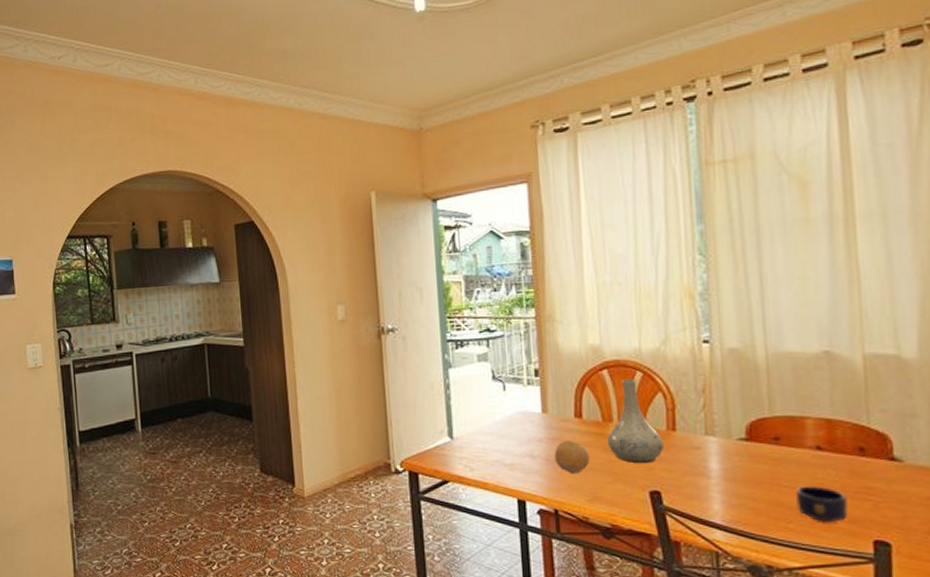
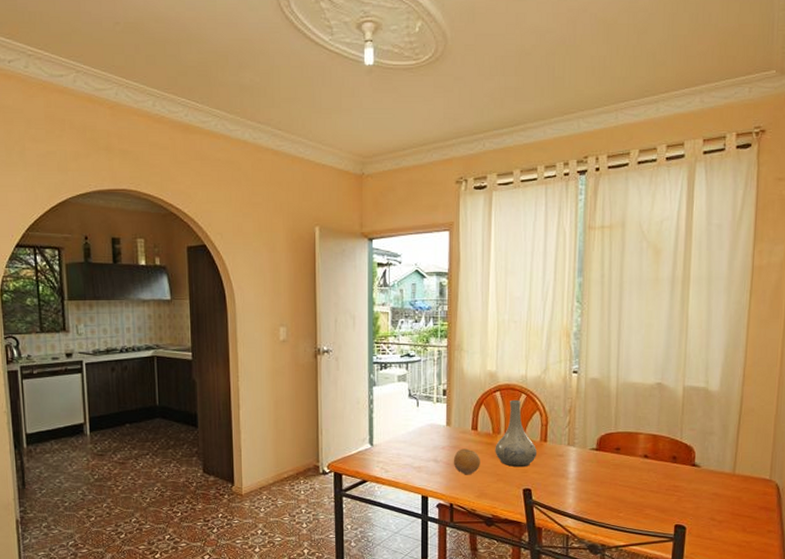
mug: present [795,486,849,523] -> none [625,485,662,512]

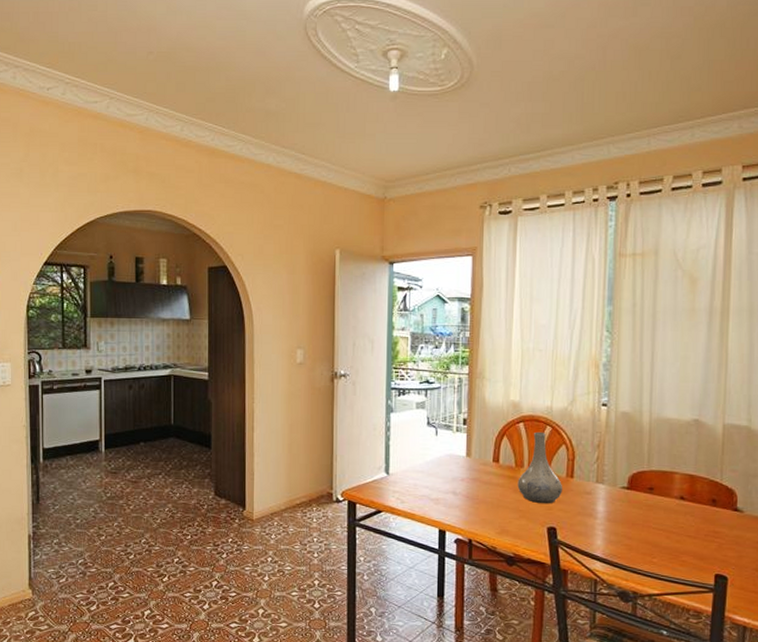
fruit: present [453,448,480,475] -> none [473,481,502,510]

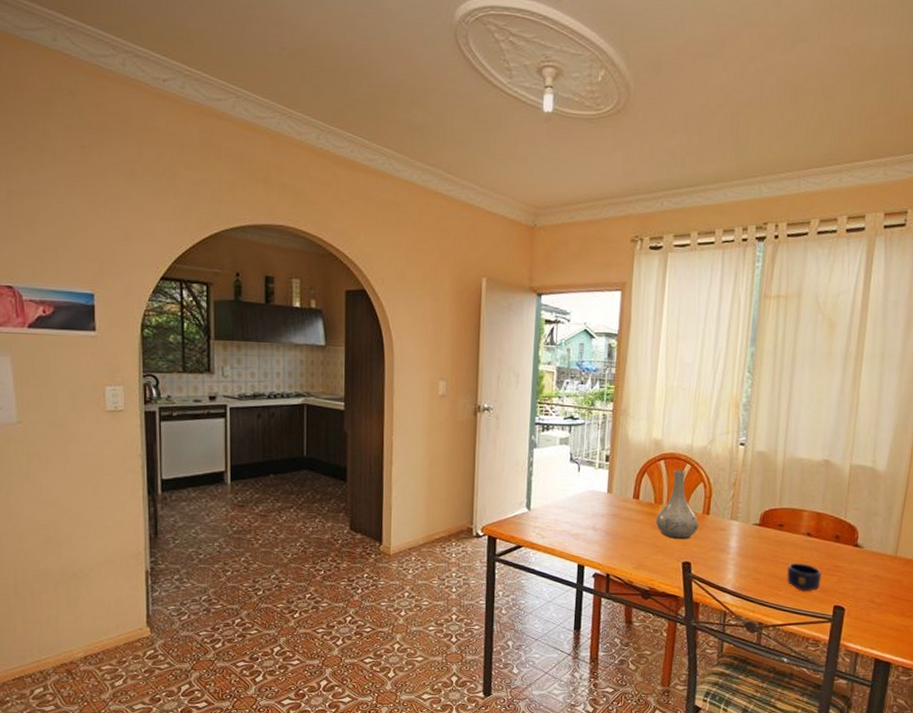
mug: none [660,528,700,559] -> present [786,563,822,591]

